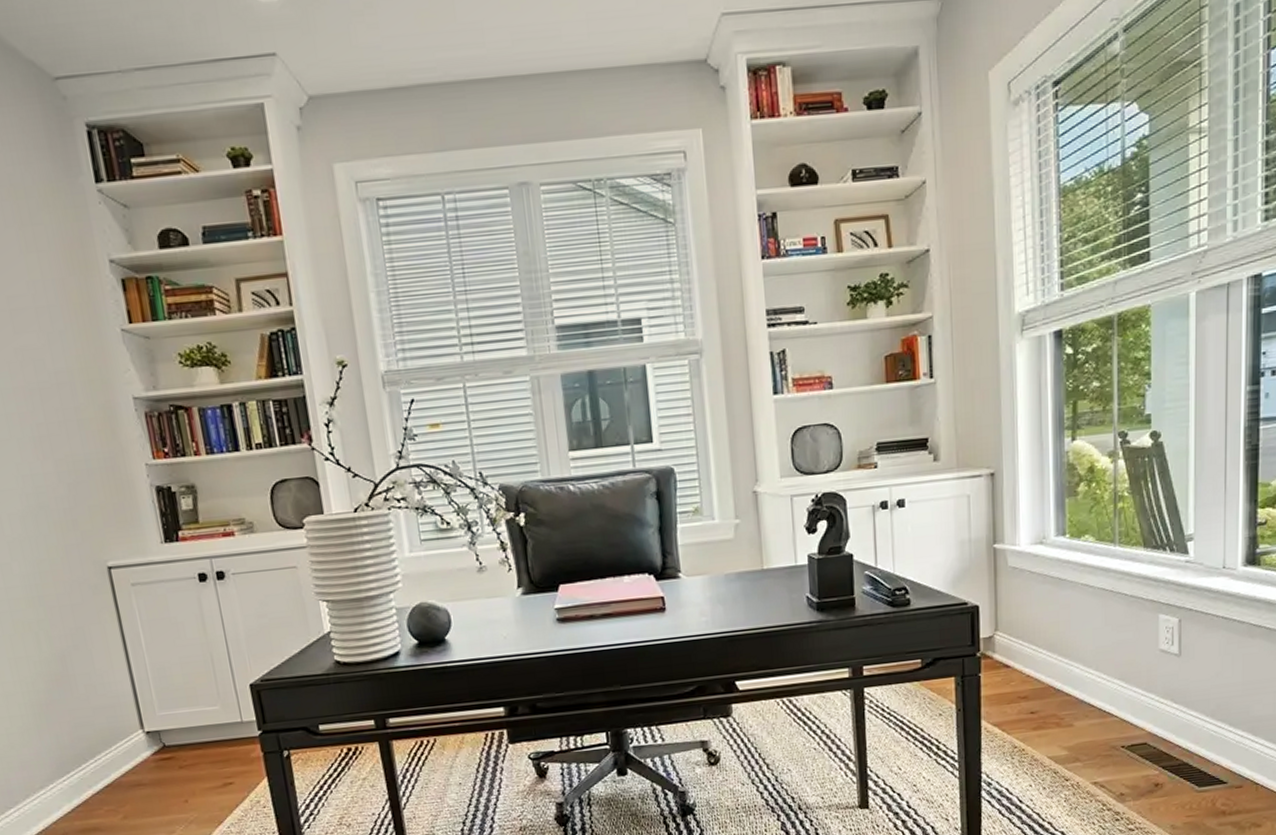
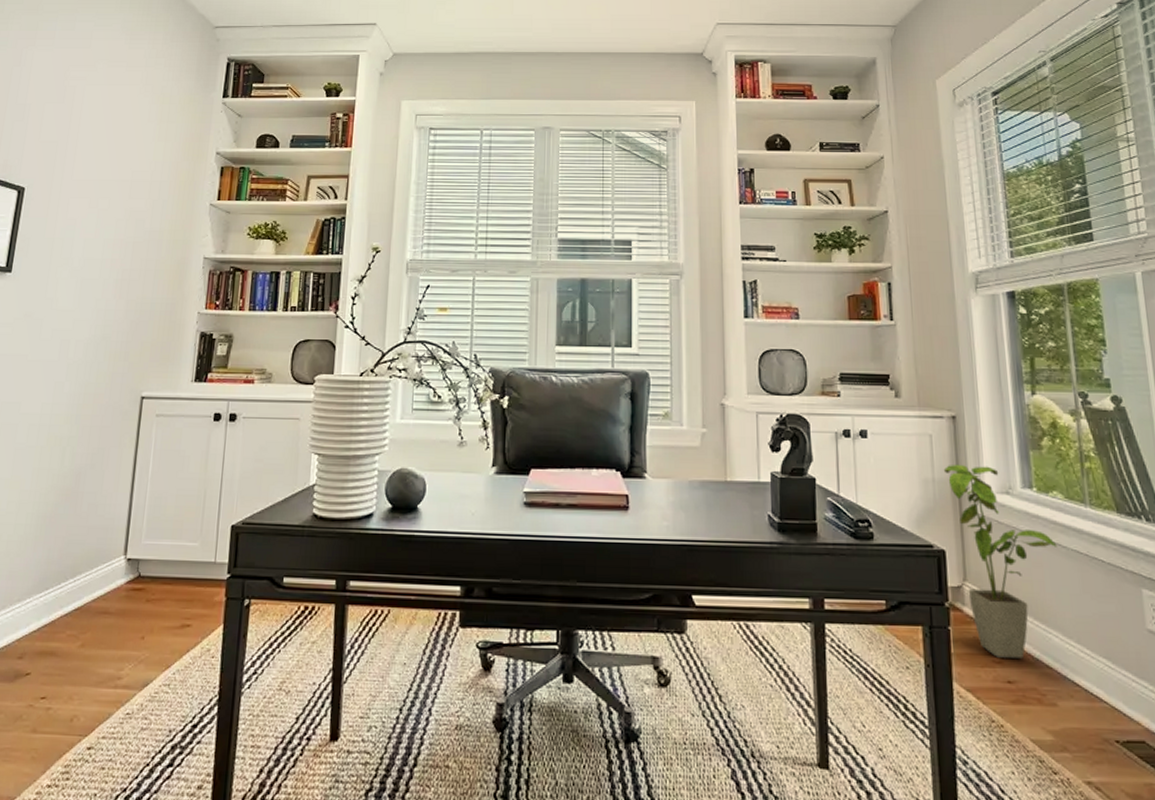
house plant: none [980,519,1085,694] -> present [943,465,1058,658]

